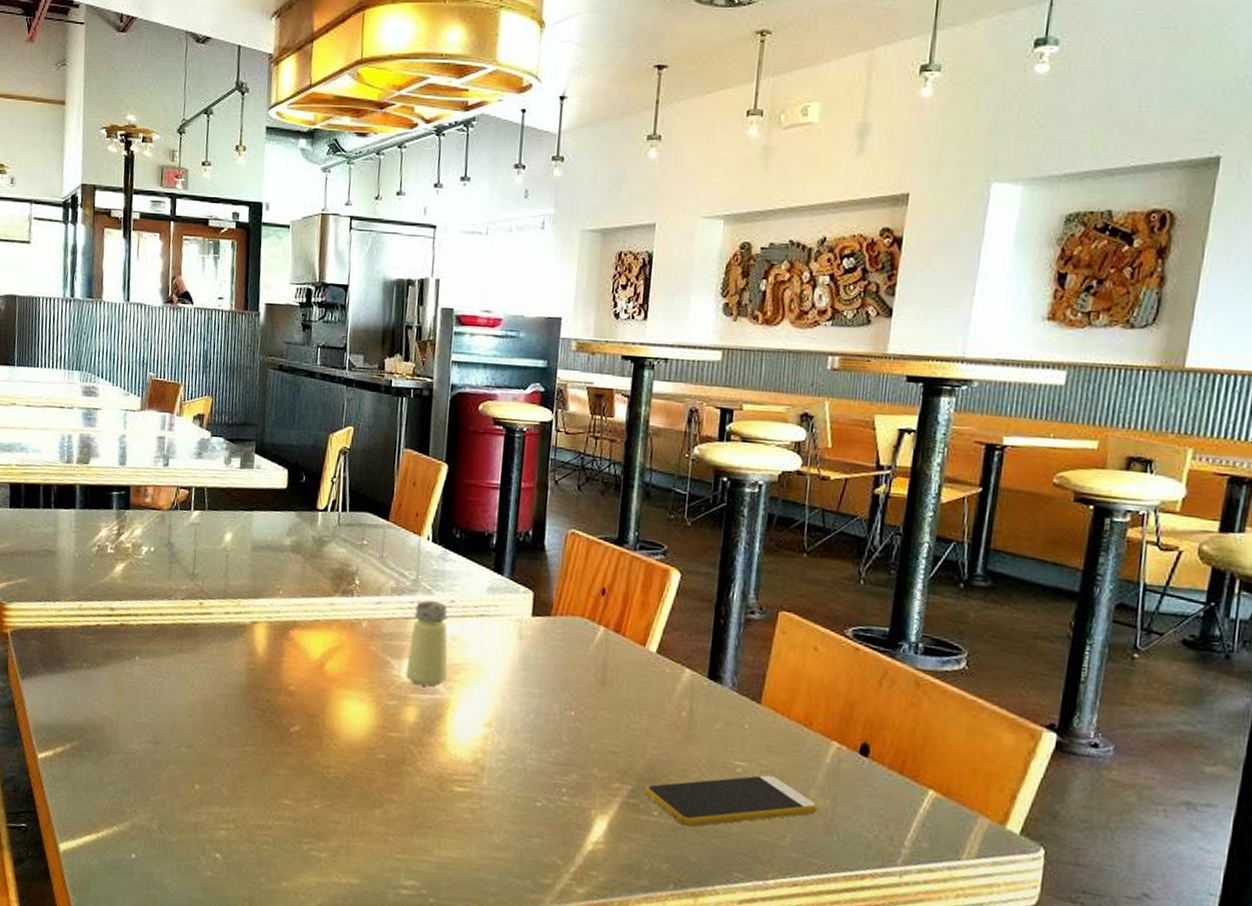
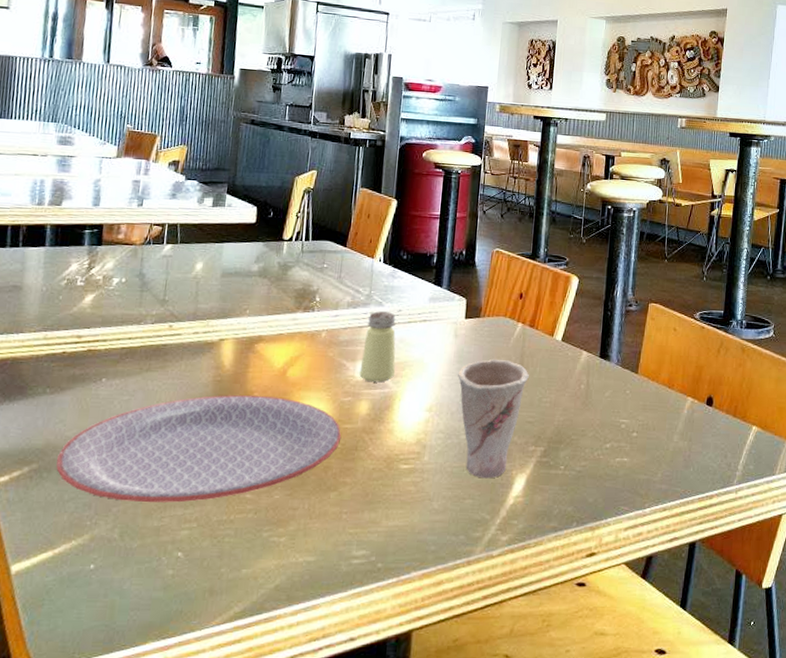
plate: none [96,685,387,801] -> present [56,395,342,503]
cup: none [523,669,613,816] -> present [458,358,529,479]
smartphone: present [645,775,819,827] -> none [554,428,680,475]

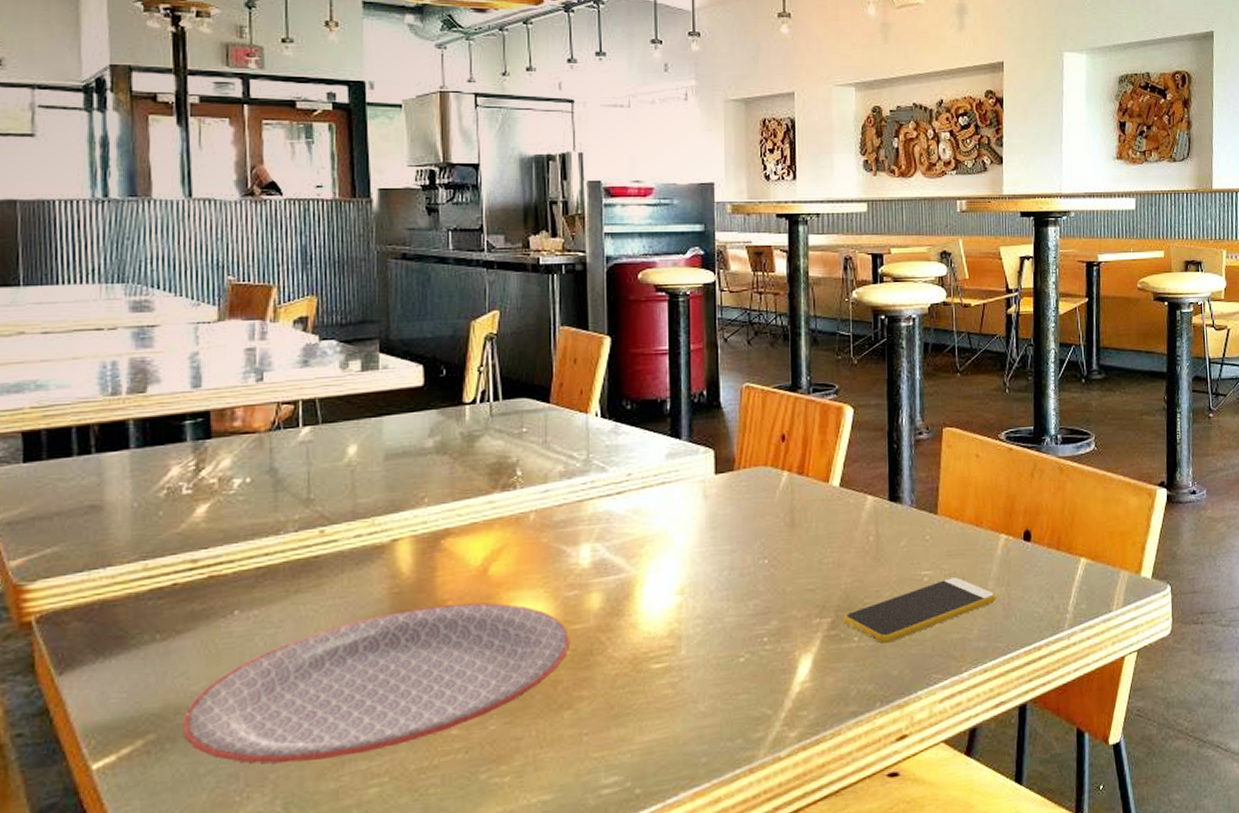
saltshaker: present [359,311,396,383] -> none [585,477,632,568]
cup: present [458,358,529,479] -> none [713,518,803,666]
smartphone: none [554,428,680,475] -> present [844,577,997,644]

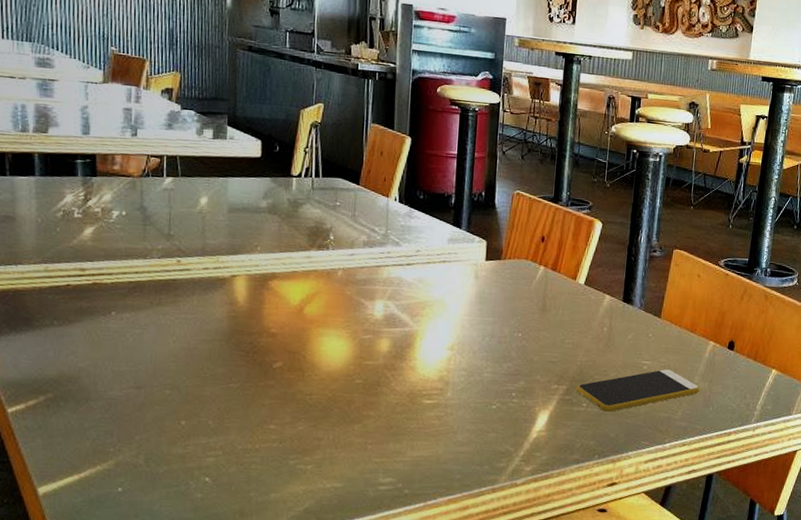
plate: present [183,603,571,764] -> none [73,330,363,432]

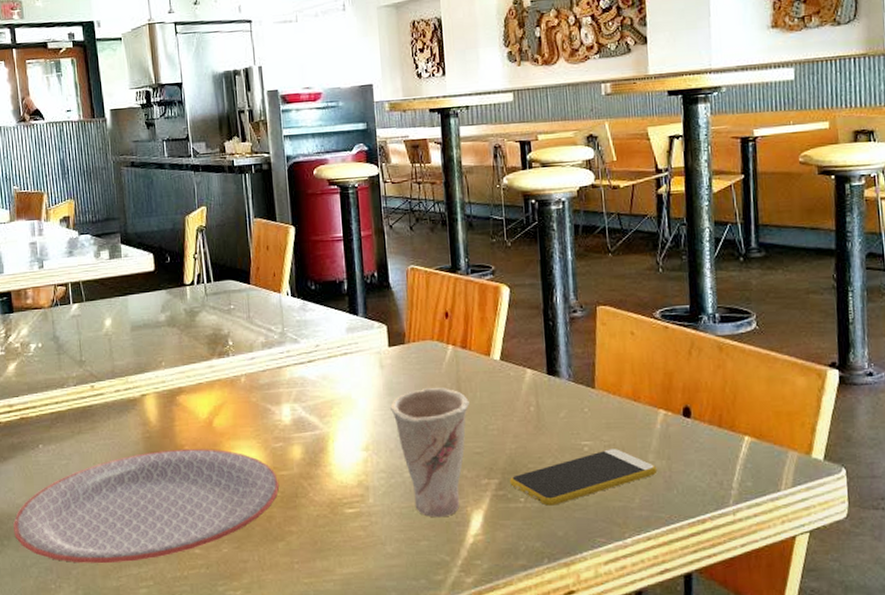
plate: none [73,330,363,432] -> present [13,448,280,564]
cup: none [479,300,552,414] -> present [390,387,469,518]

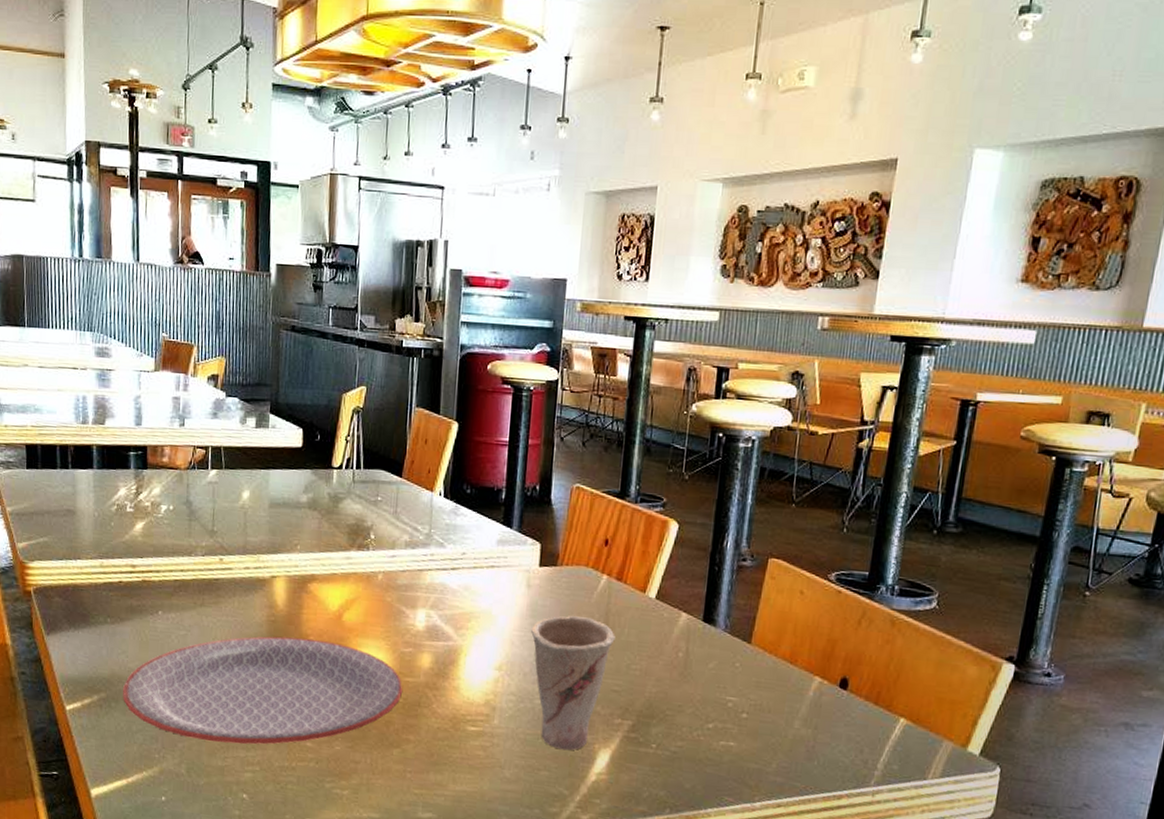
smartphone: present [510,449,658,506] -> none [644,708,802,757]

